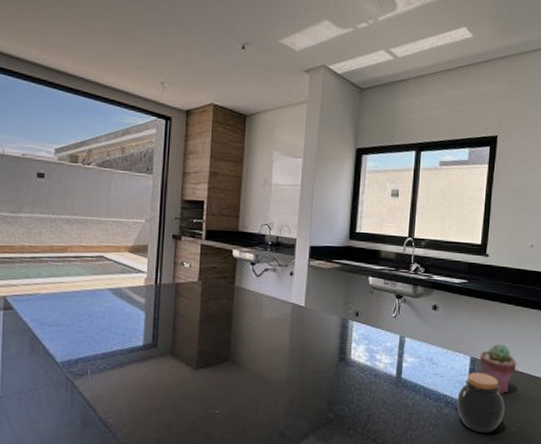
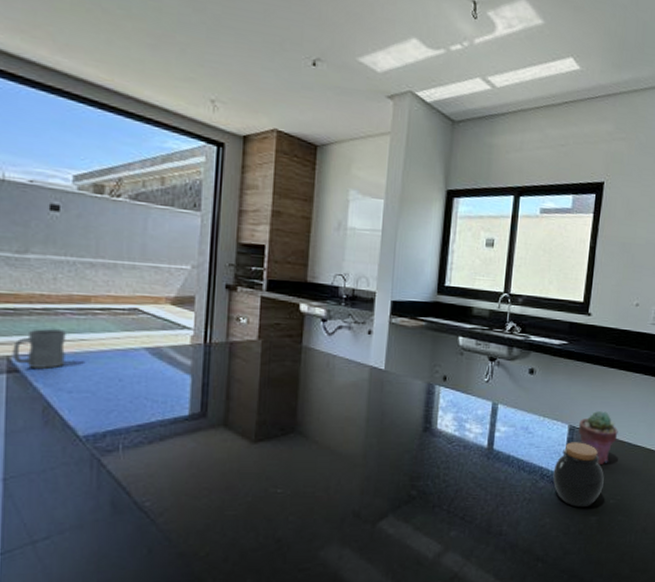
mug: none [8,274,48,306] -> present [12,329,66,369]

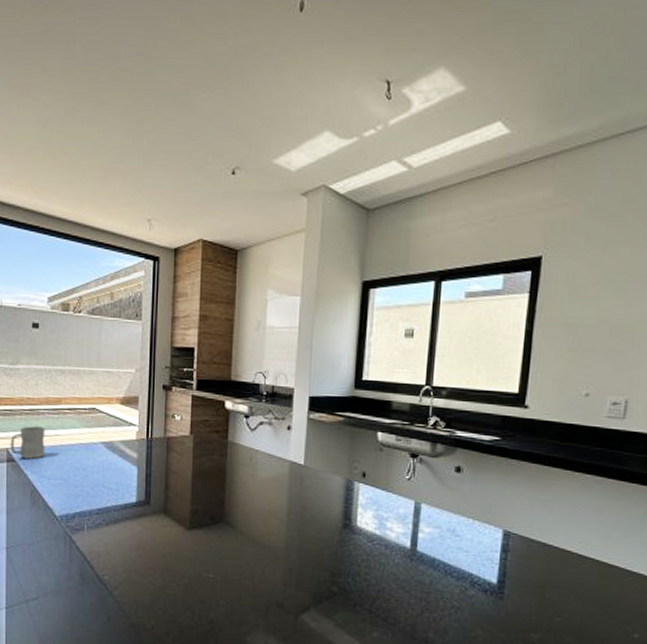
jar: present [553,442,604,508] -> none [485,548,548,623]
potted succulent: present [578,411,618,464] -> none [515,516,565,576]

